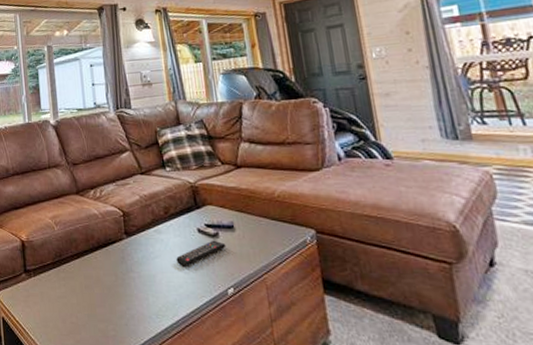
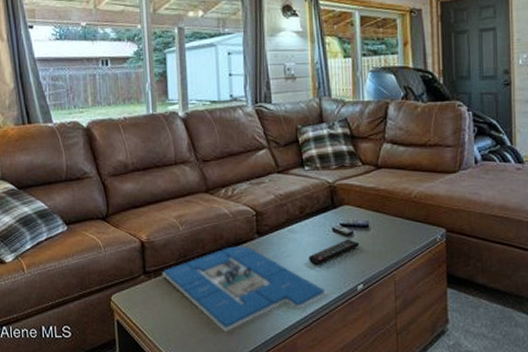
board game: none [40,246,198,334] -> present [161,246,328,333]

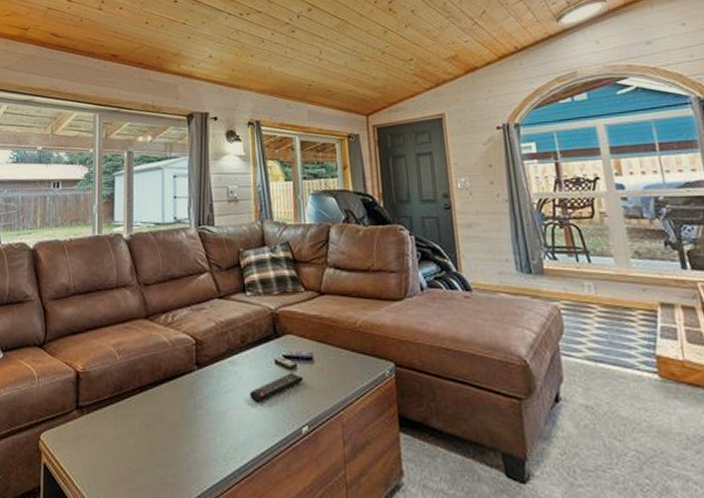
board game: present [161,246,328,333] -> none [95,379,270,482]

